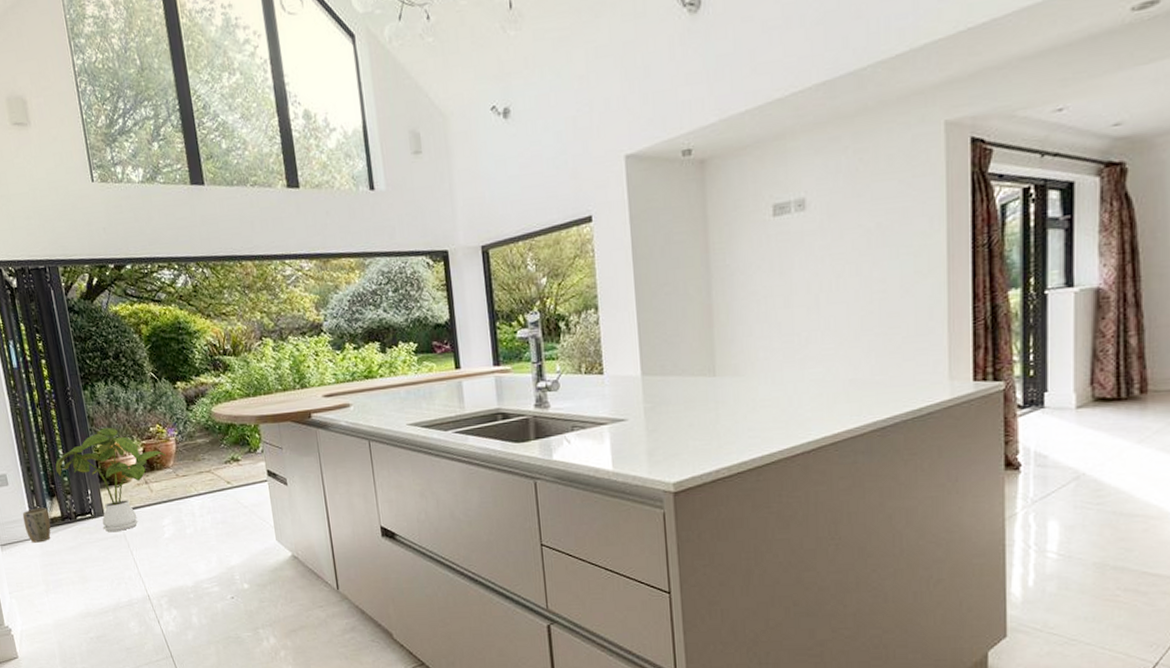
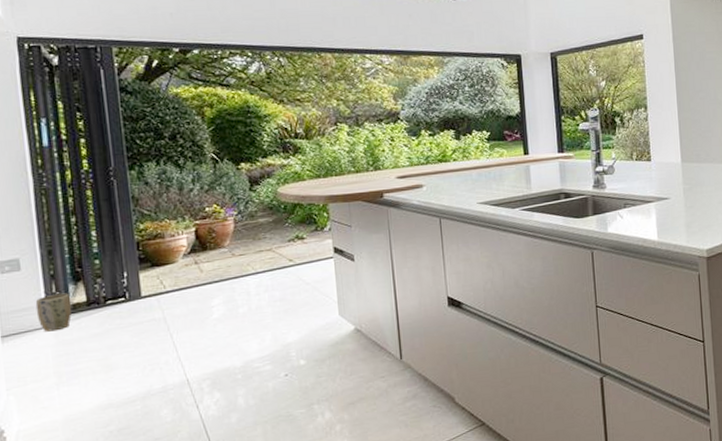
house plant: present [55,427,167,533] -> none [85,207,222,316]

